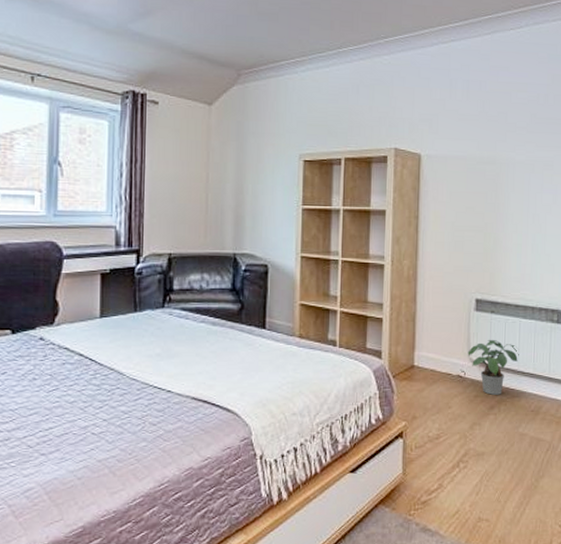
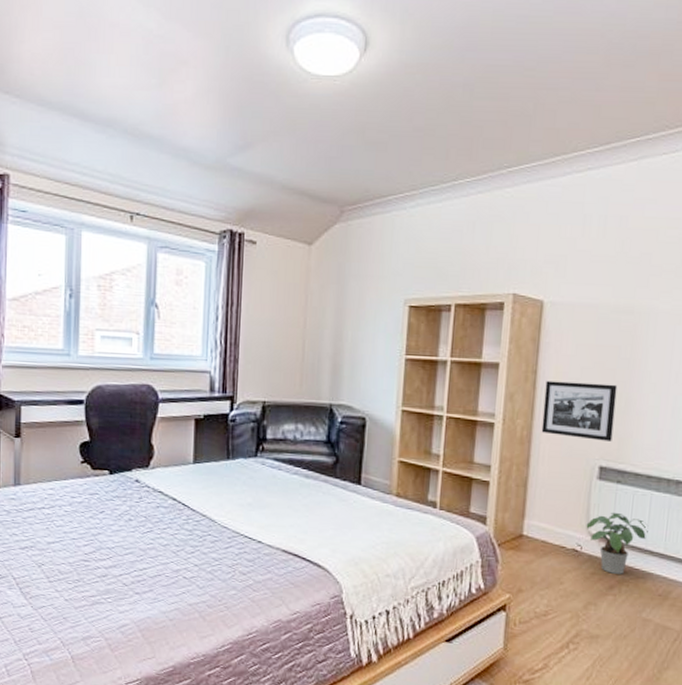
picture frame: none [425,224,486,276] -> present [541,380,618,441]

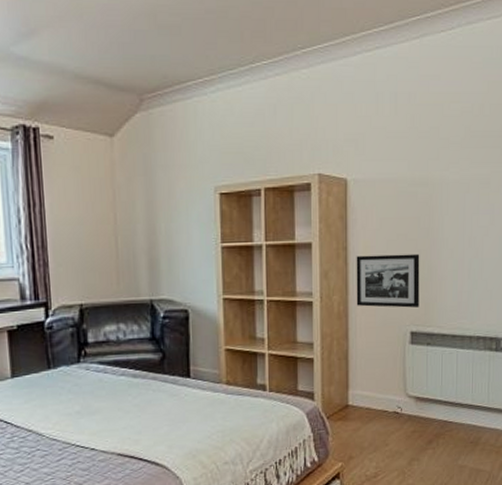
potted plant: present [586,513,648,574] -> none [404,373,457,429]

